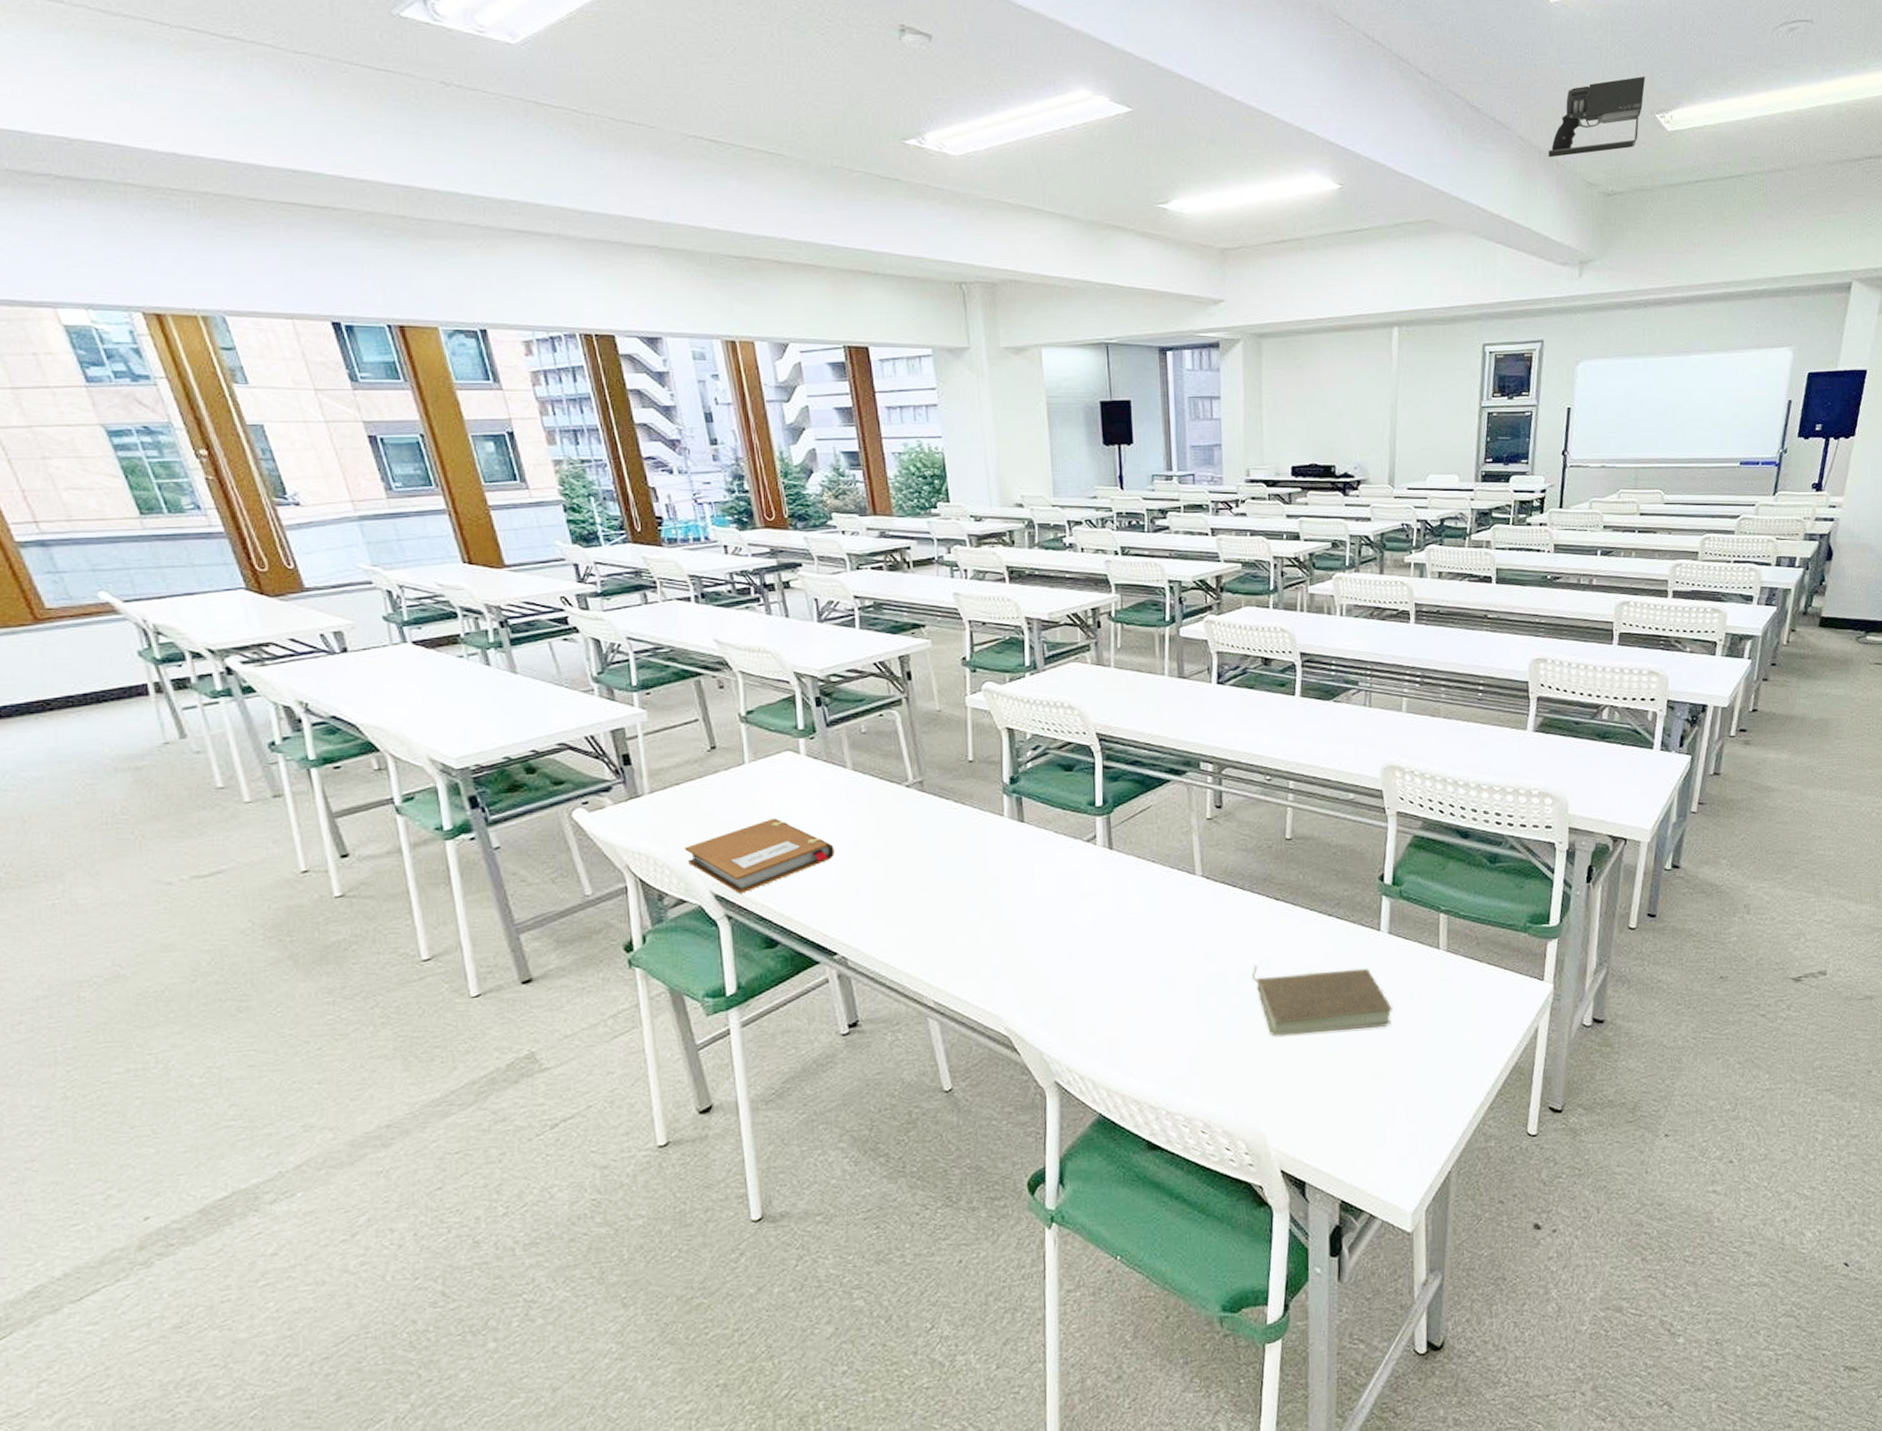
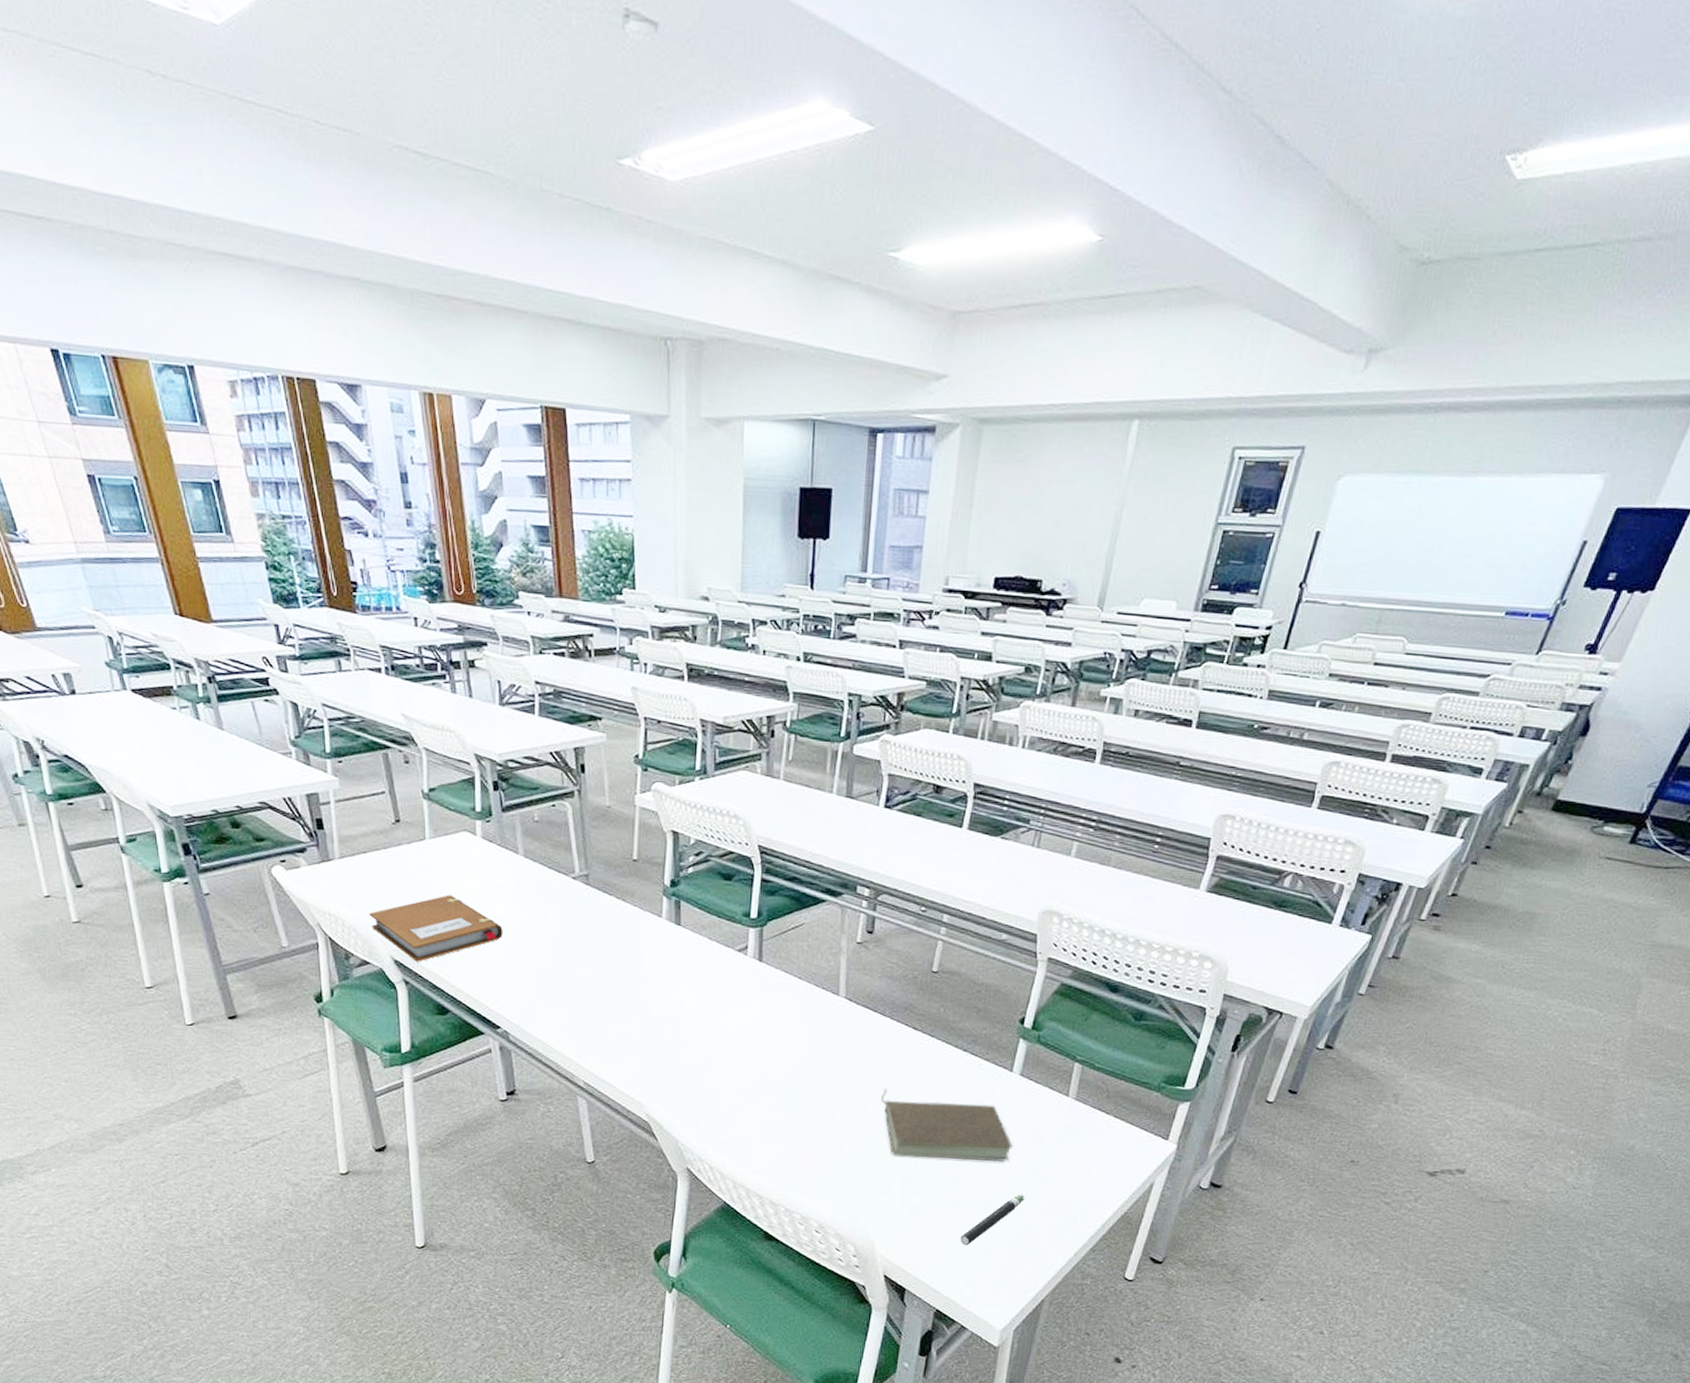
electrical cable: none [1354,1058,1414,1124] -> present [960,1194,1025,1246]
projector: present [1548,77,1645,158] -> none [1358,101,1504,211]

